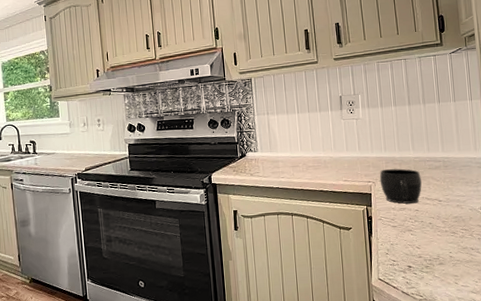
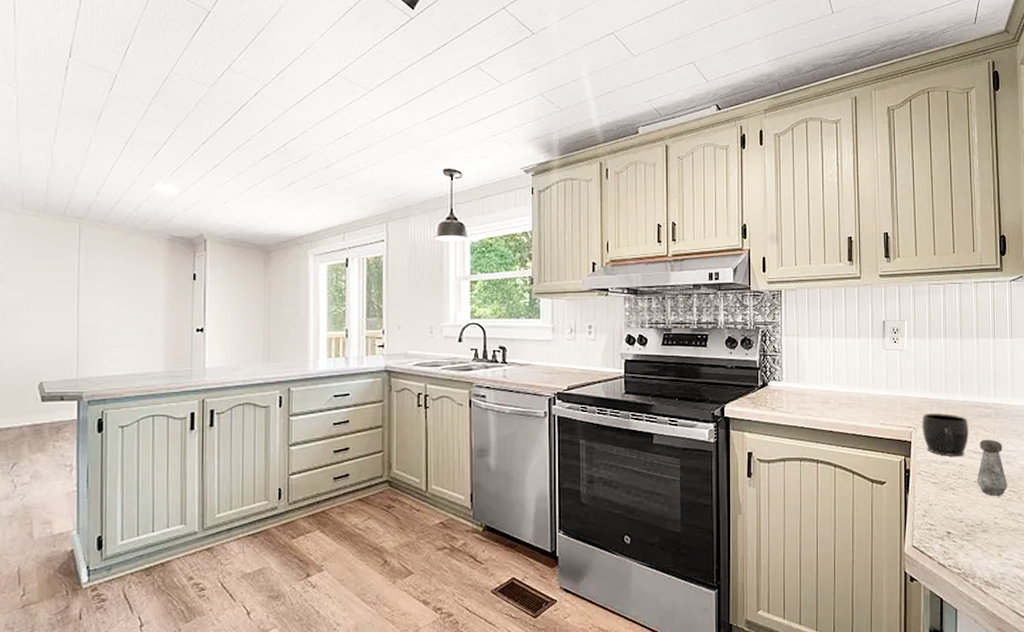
salt shaker: none [431,187,460,235] -> present [976,439,1008,496]

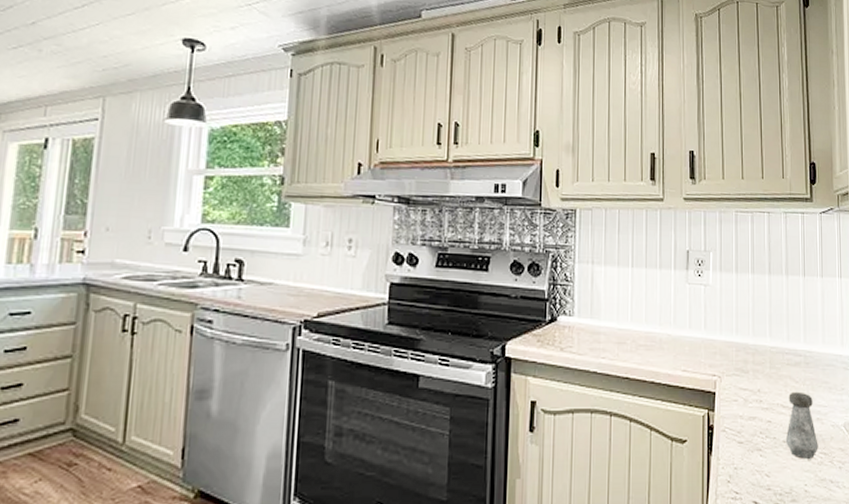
mug: present [922,414,969,457] -> none [727,360,777,412]

